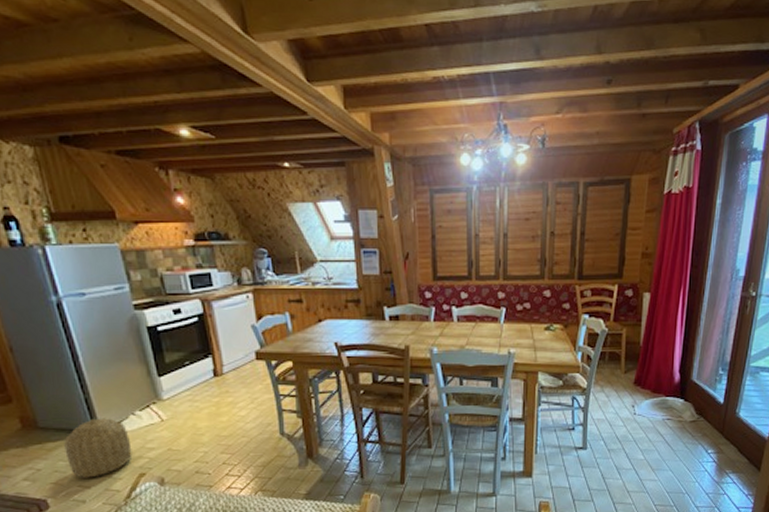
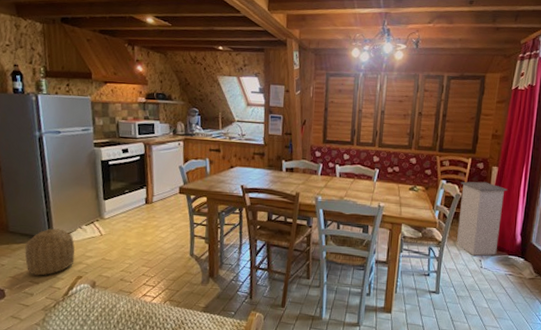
trash can: none [605,312,662,402] -> present [457,181,508,256]

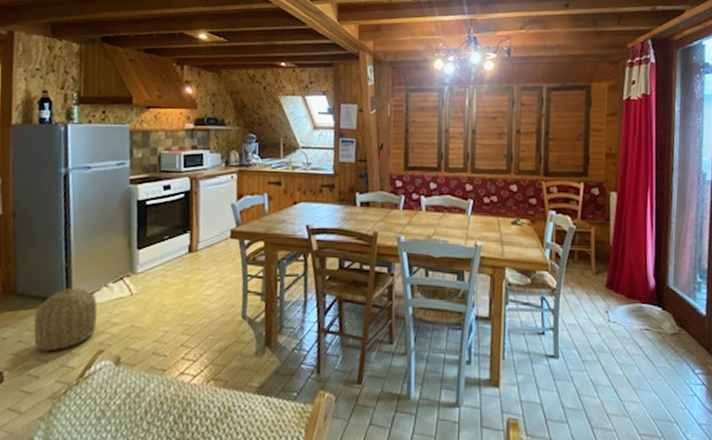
trash can: present [457,181,508,256] -> none [572,210,631,307]

